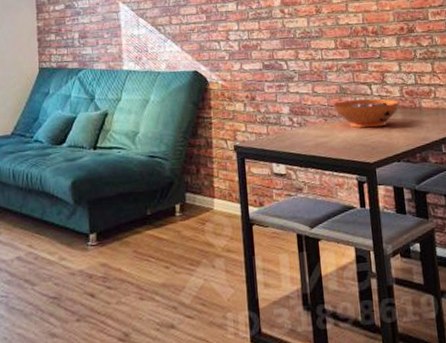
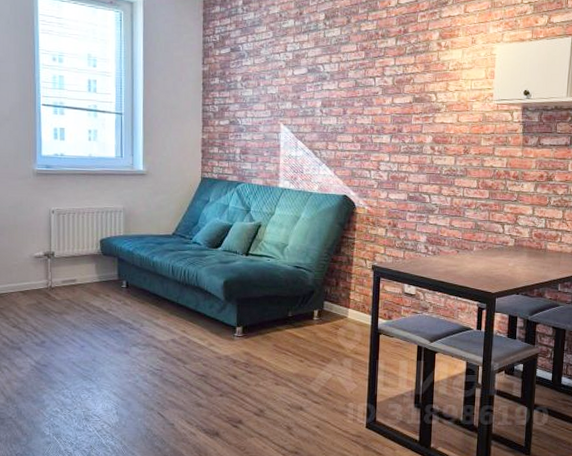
decorative bowl: present [333,98,400,128] -> none [467,236,527,263]

